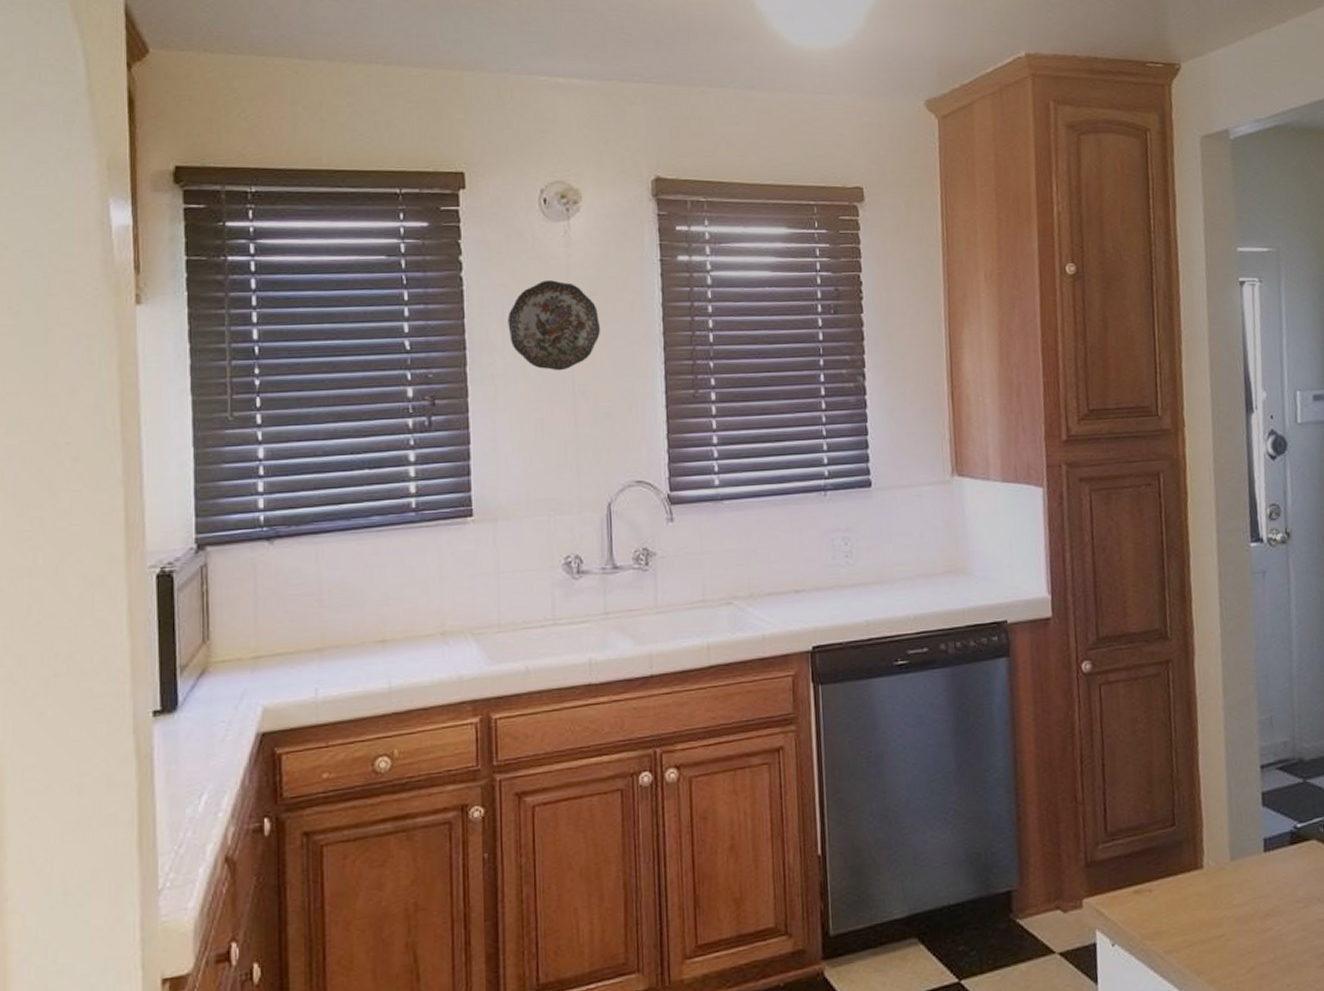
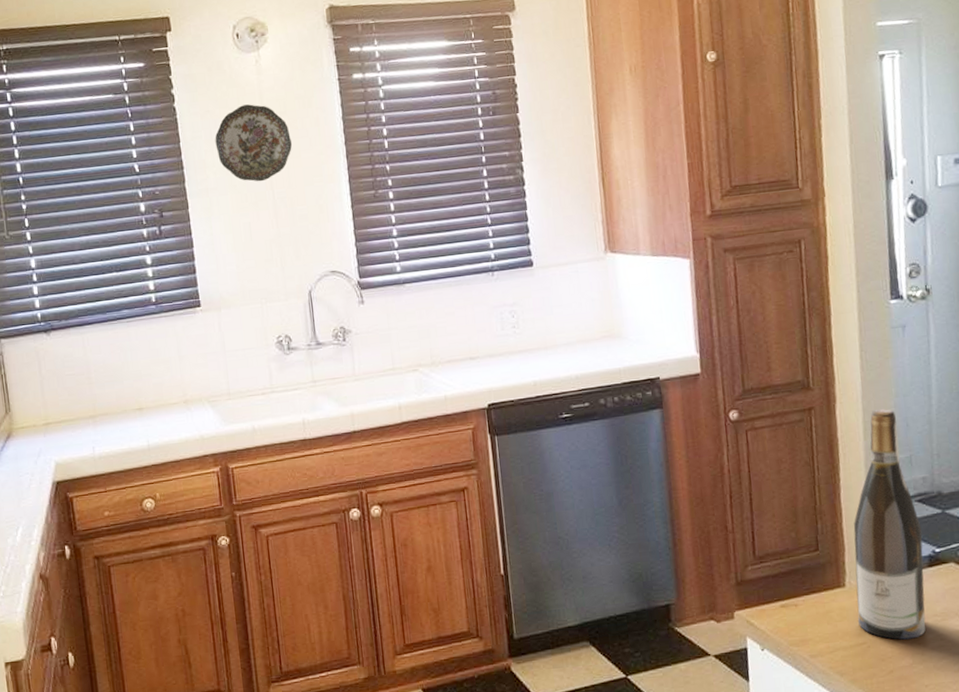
wine bottle: none [1212,663,1288,931] -> present [853,409,926,640]

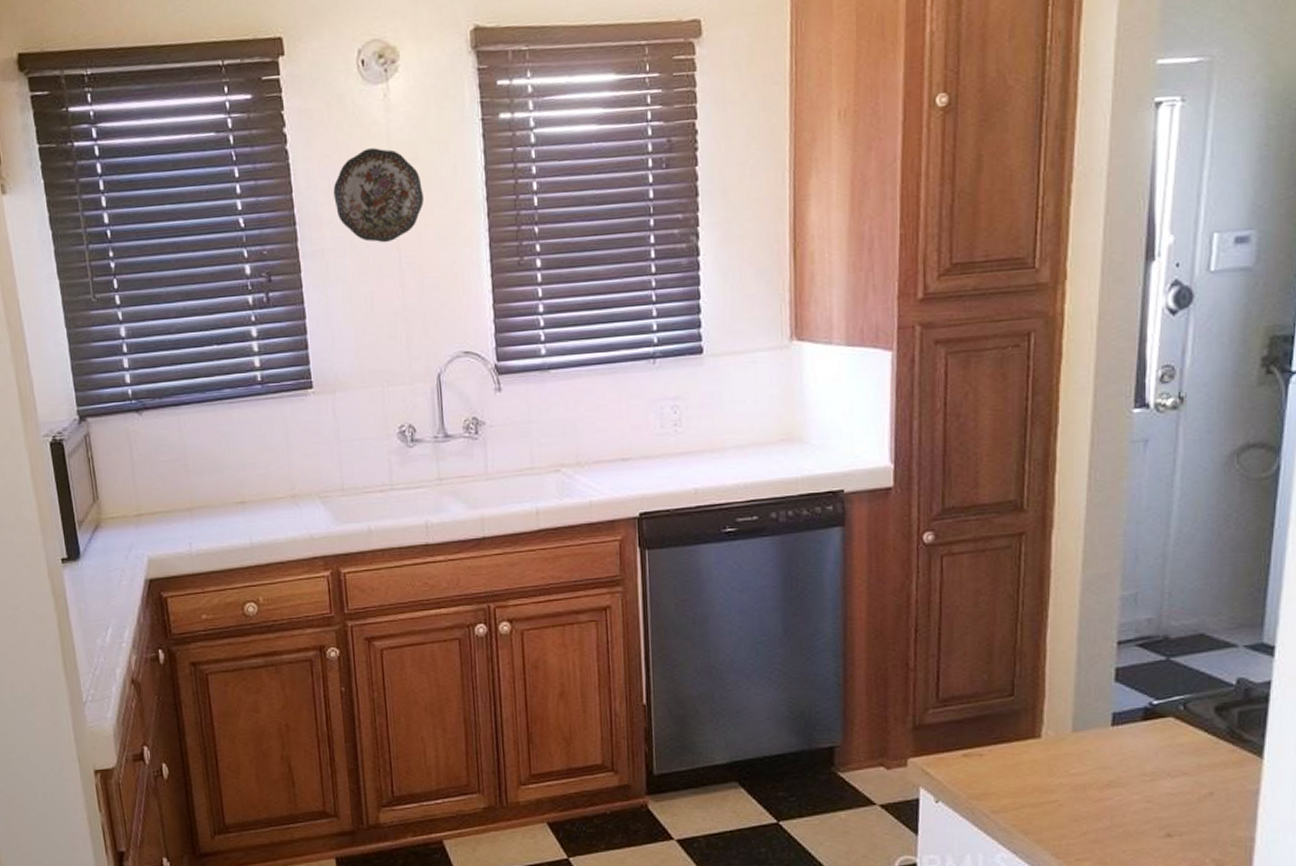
wine bottle: present [853,409,926,640] -> none [1052,537,1139,800]

